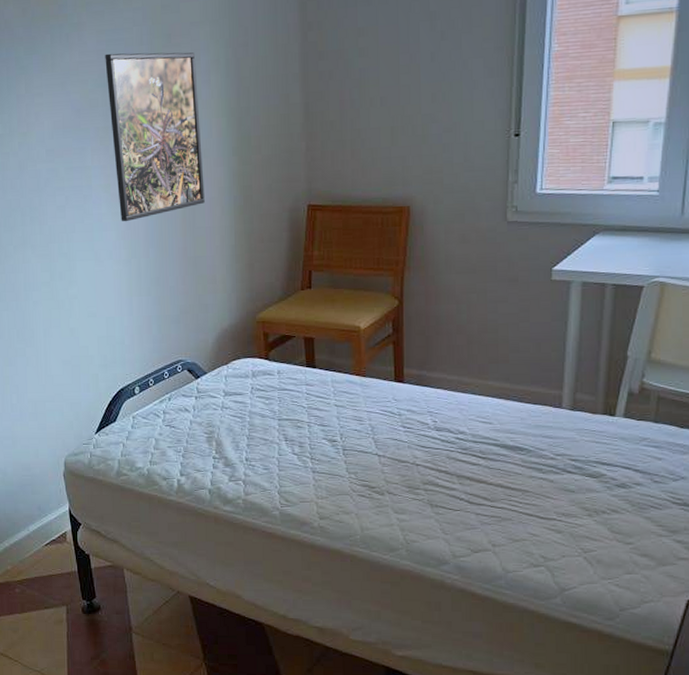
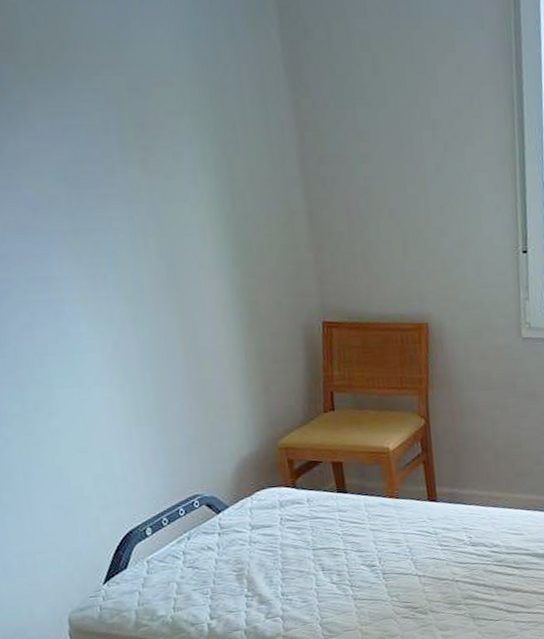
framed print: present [105,52,205,222] -> none [62,141,206,342]

